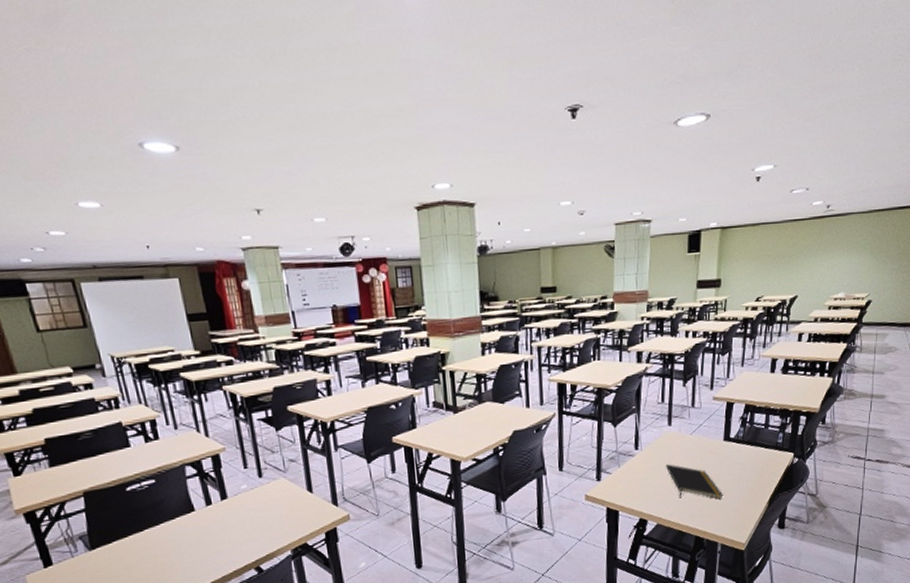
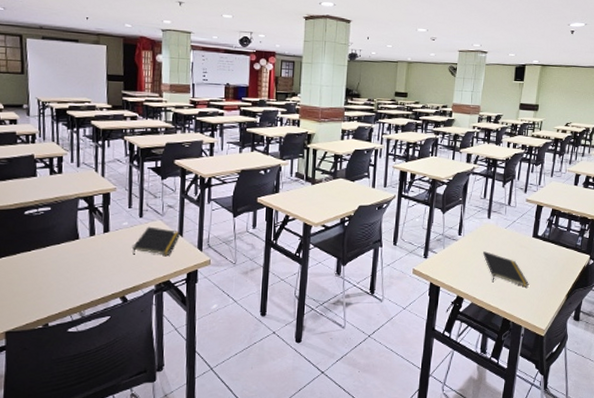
notepad: none [257,486,311,520] -> present [132,226,182,256]

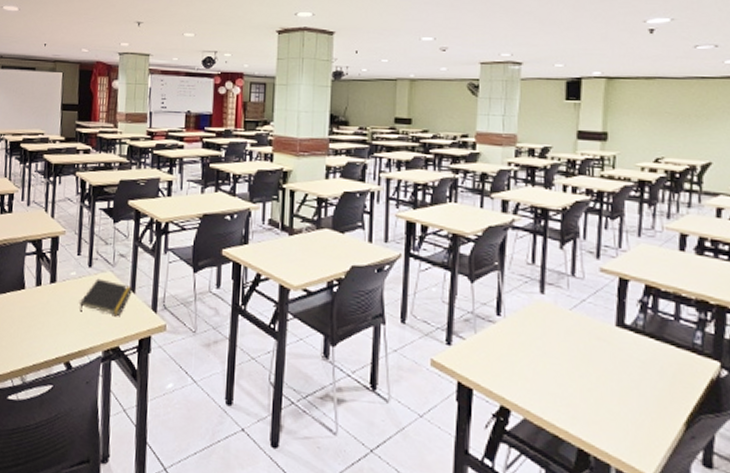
notepad: present [482,251,529,288] -> none [535,342,617,404]

